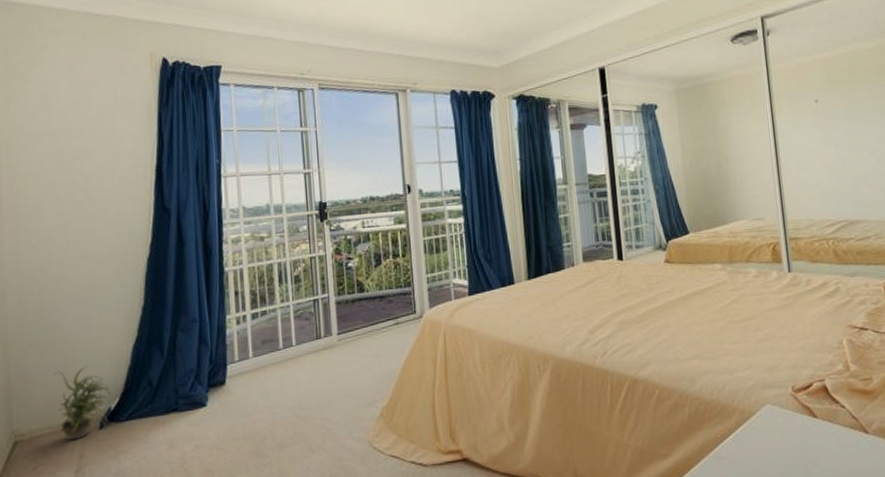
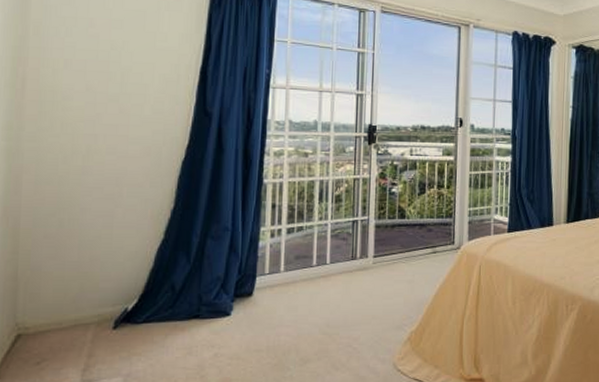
potted plant: present [53,366,111,441] -> none [64,264,129,338]

